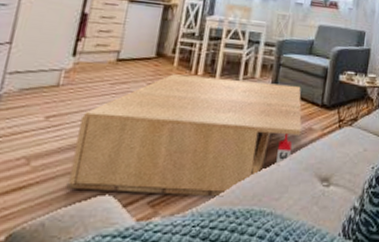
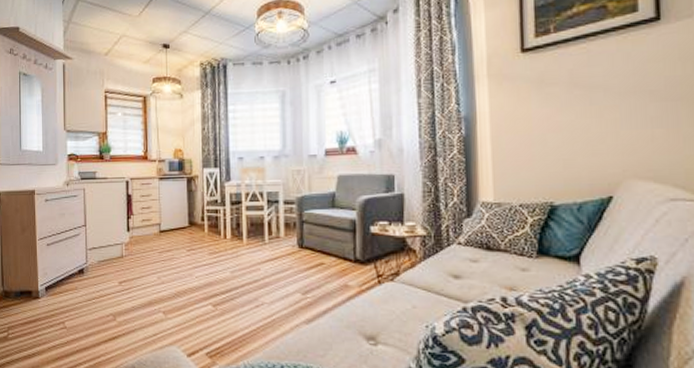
coffee table: present [66,74,302,197] -> none [143,240,337,352]

